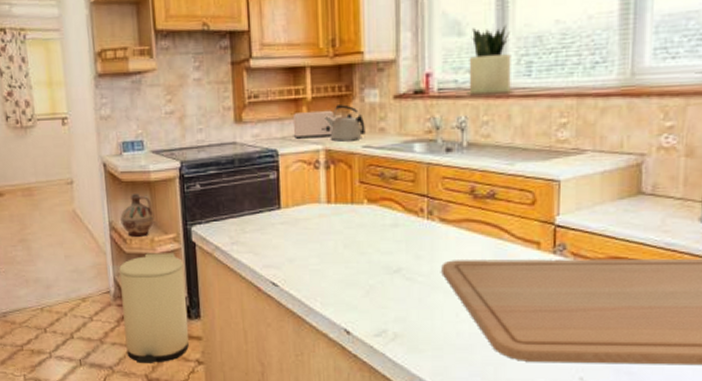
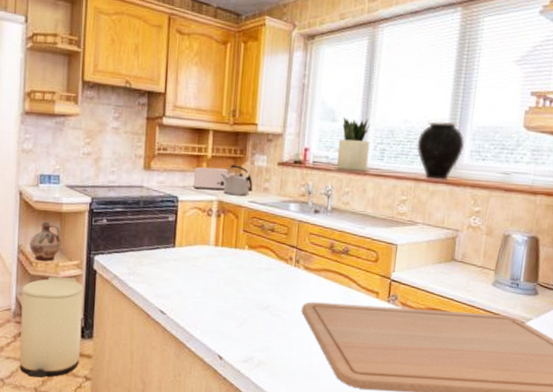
vase: none [576,14,645,94] -> present [417,121,465,181]

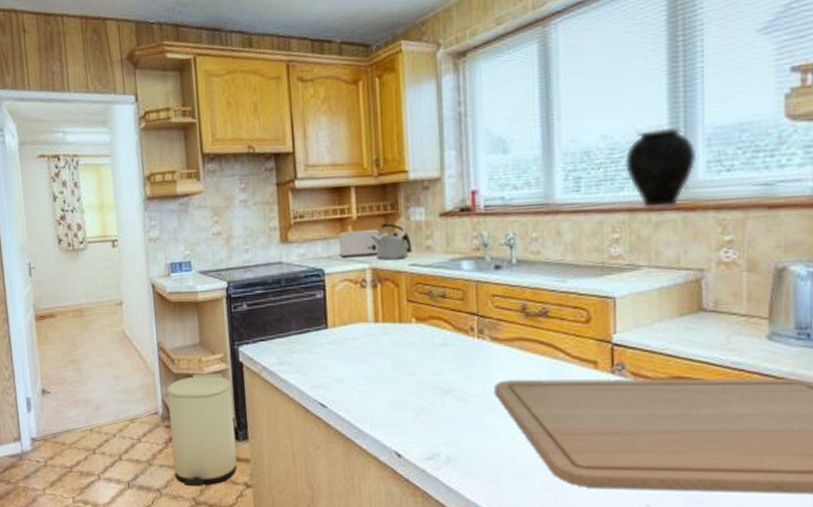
ceramic jug: present [29,222,62,261] -> none [168,314,202,357]
planter: present [333,117,371,173] -> none [513,141,563,213]

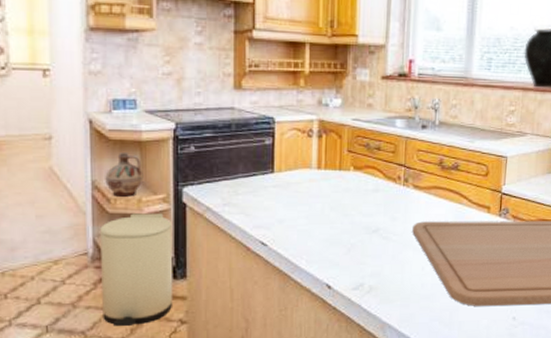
ceramic jug: none [168,314,202,357] -> present [105,153,144,197]
toaster: present [338,228,381,258] -> none [290,83,330,109]
kettle: present [370,223,412,260] -> none [320,80,356,114]

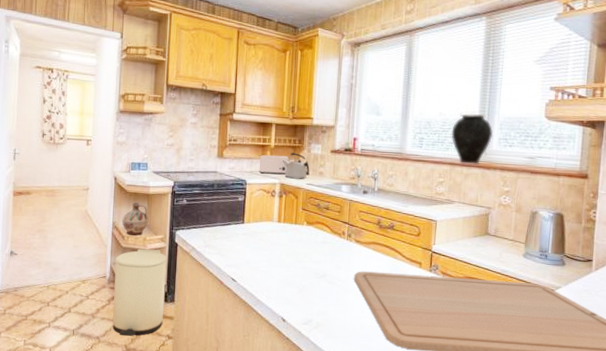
toaster: none [290,83,330,109] -> present [258,154,290,175]
kettle: none [320,80,356,114] -> present [282,153,310,179]

